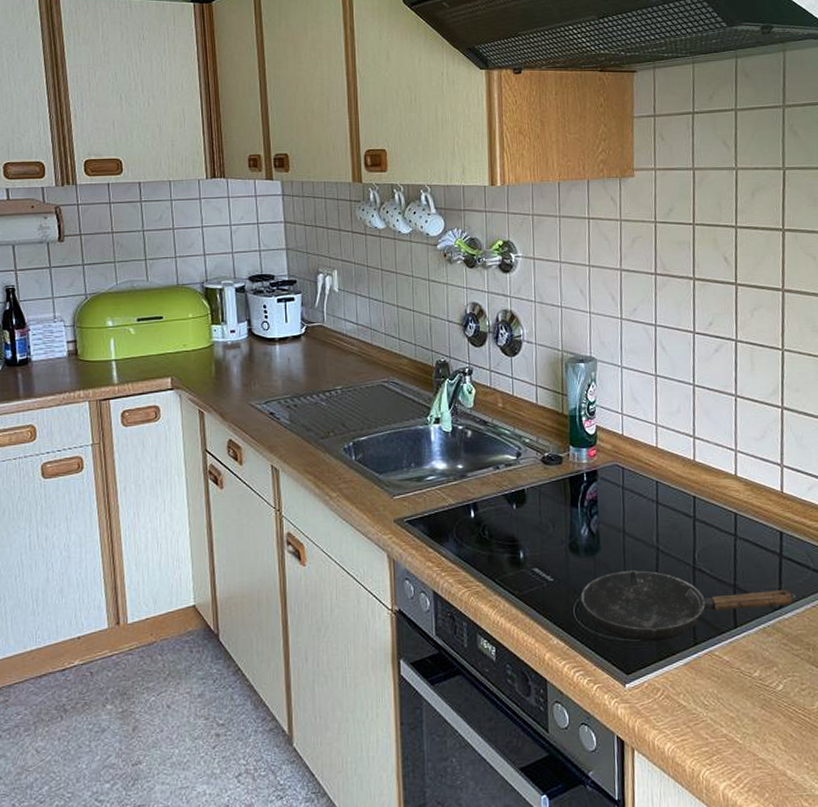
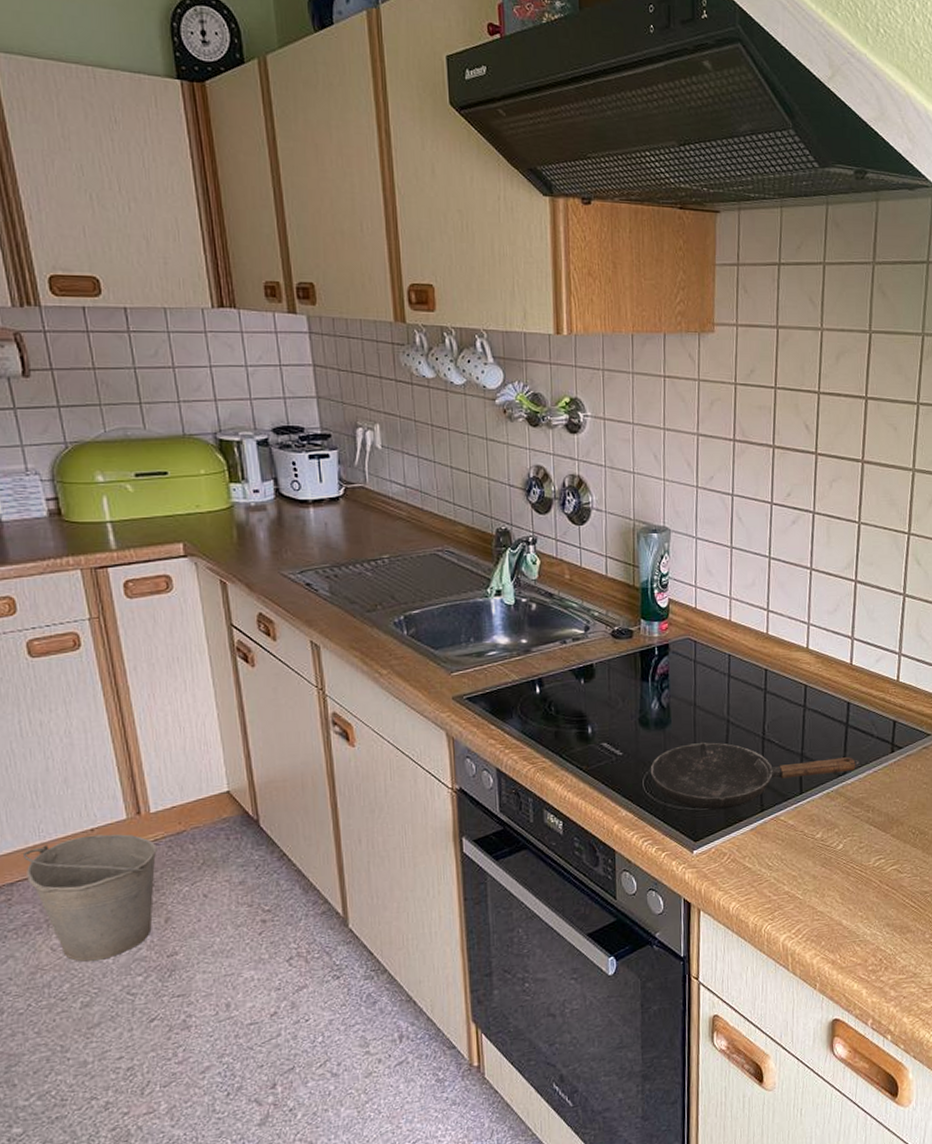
bucket: none [21,642,131,765] -> present [22,834,157,962]

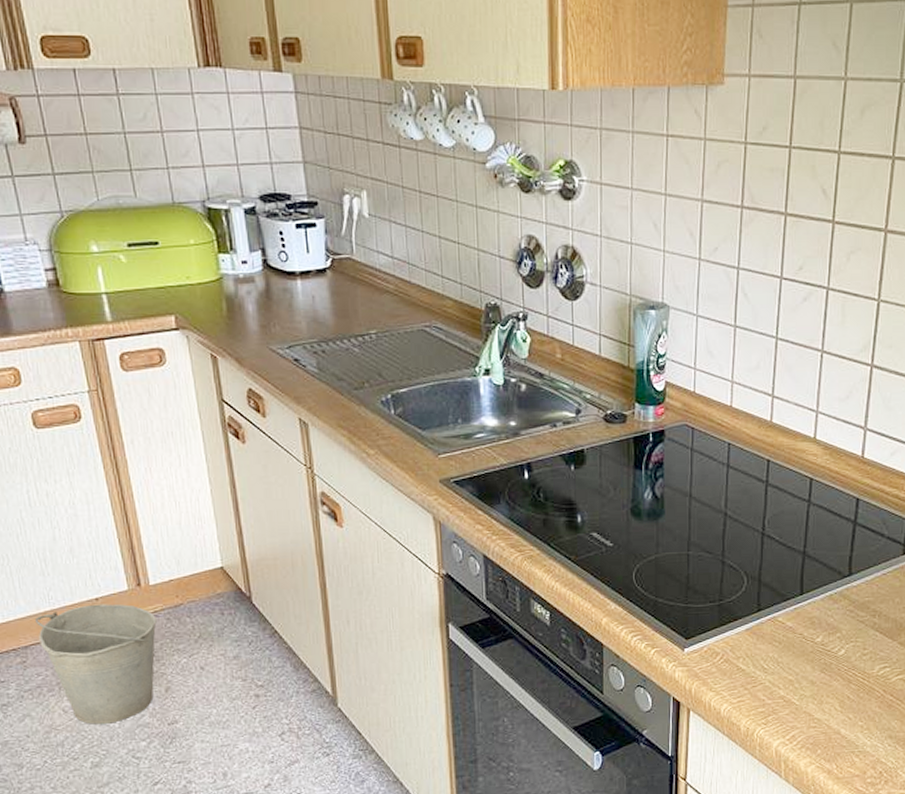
frying pan: present [650,741,859,810] -> none [641,535,867,607]

